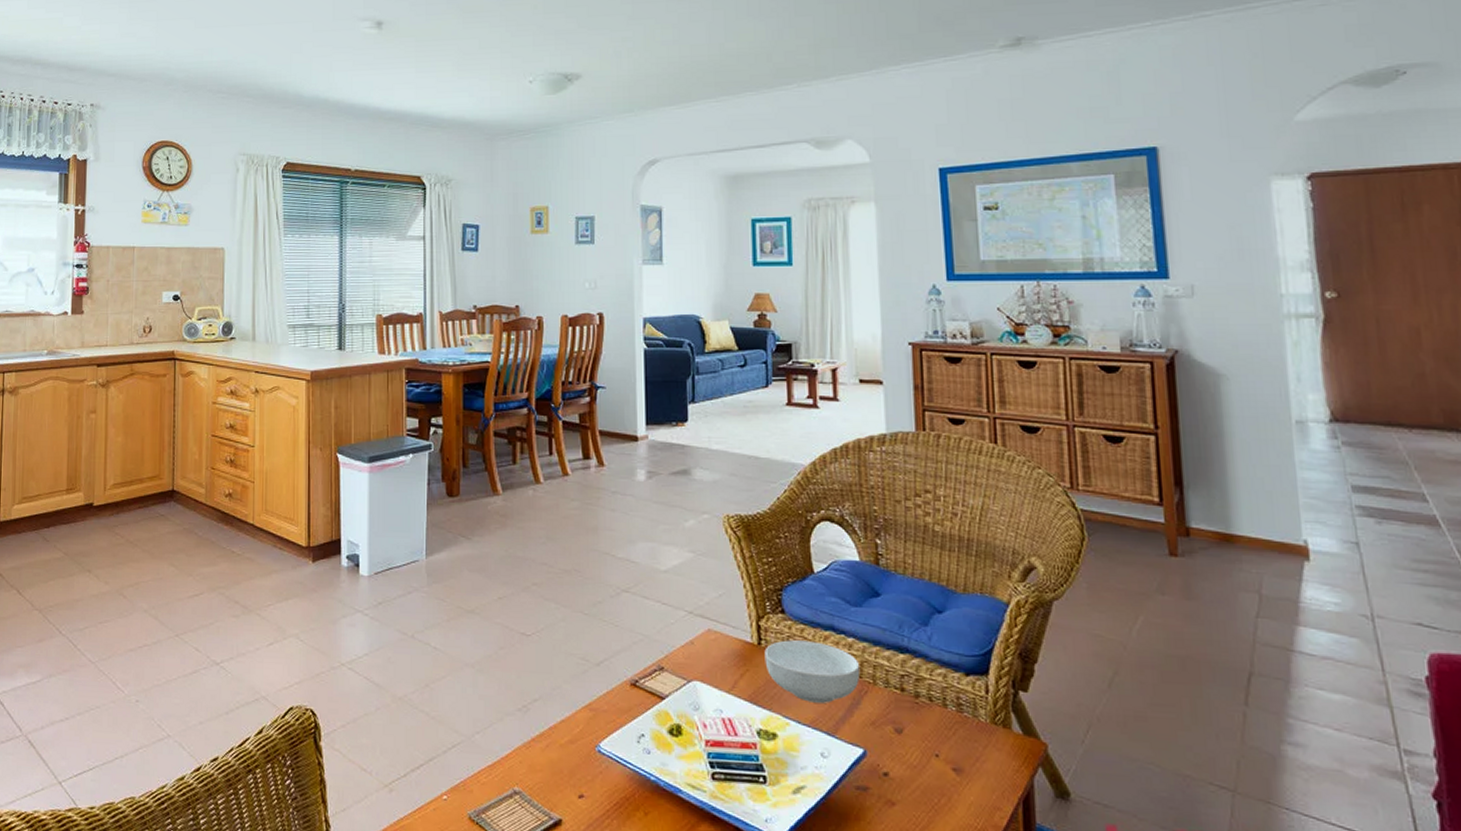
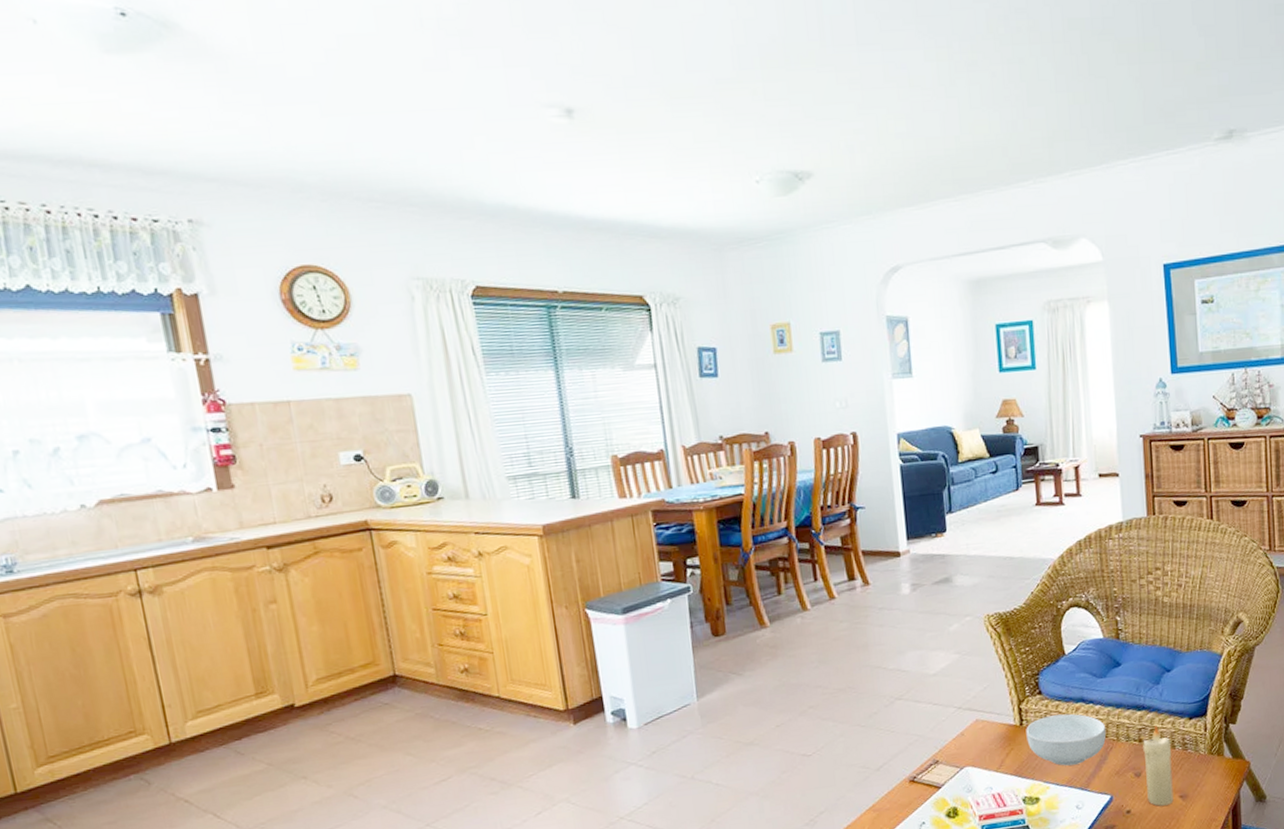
candle: none [906,675,945,777] -> present [1143,726,1174,806]

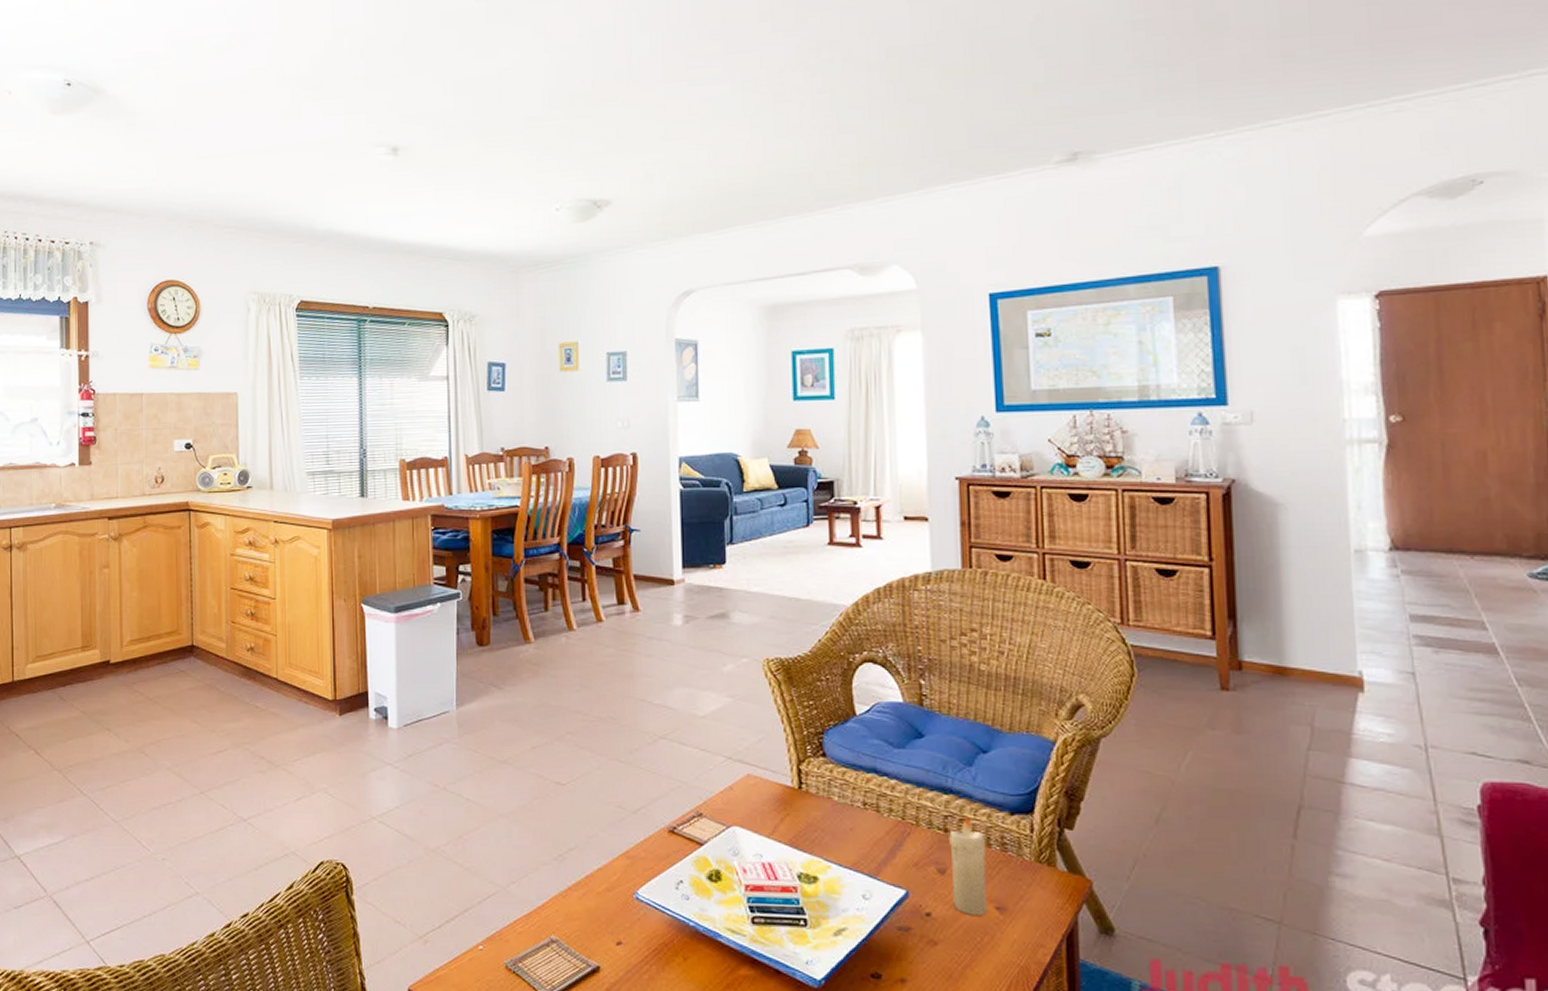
cereal bowl: present [1026,713,1107,766] -> none [805,783,903,846]

